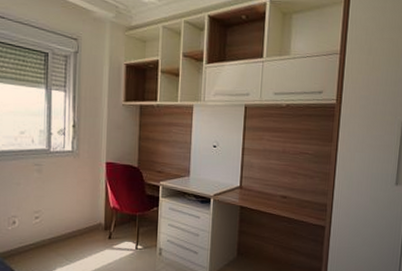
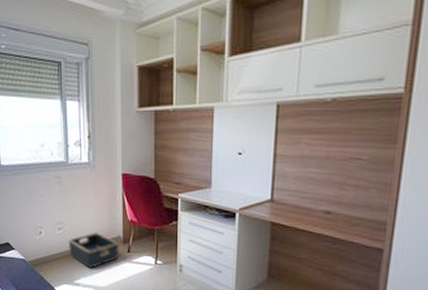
basket: none [46,220,100,257] -> present [69,232,119,268]

